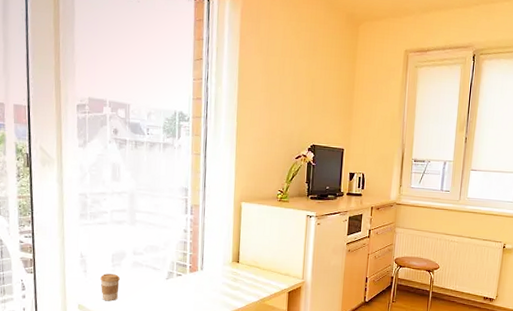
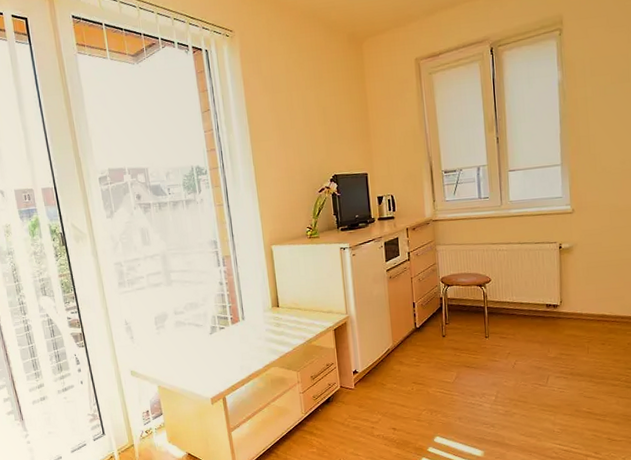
coffee cup: present [100,274,120,301] -> none [147,336,167,364]

